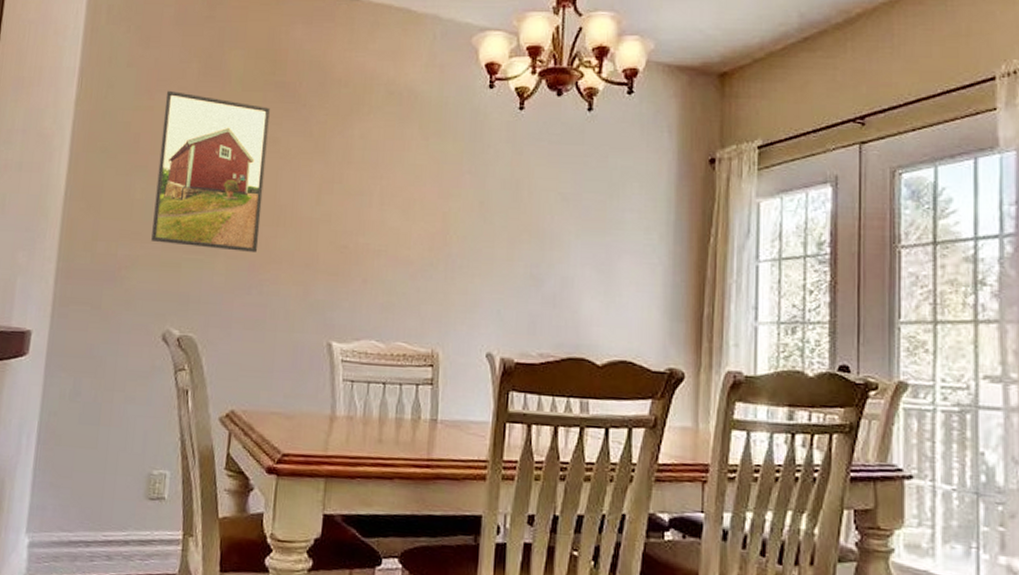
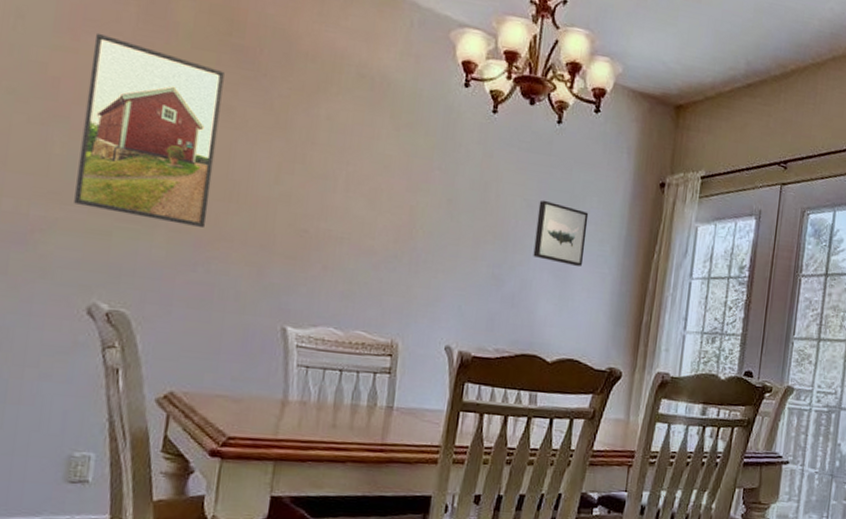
wall art: none [572,191,630,260] -> present [533,200,589,267]

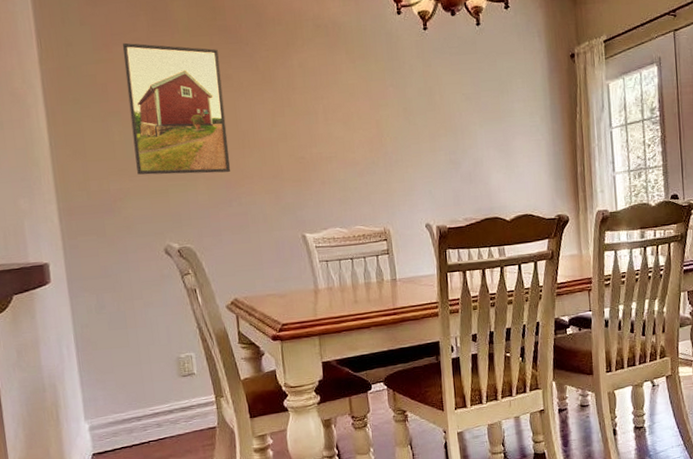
wall art: present [533,200,589,267] -> none [475,91,520,140]

